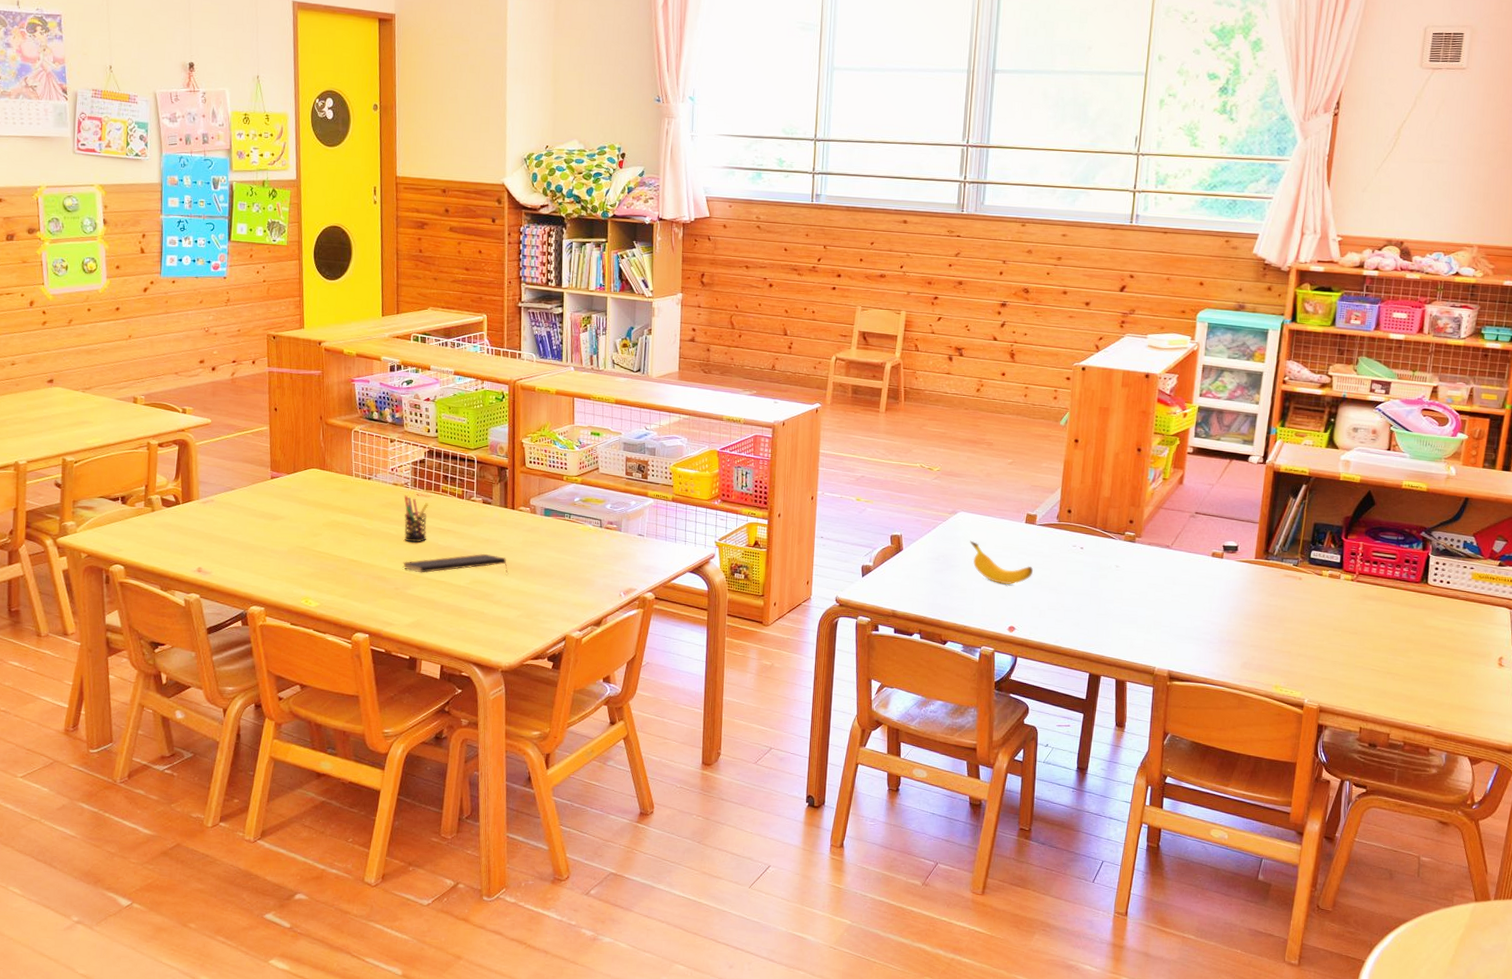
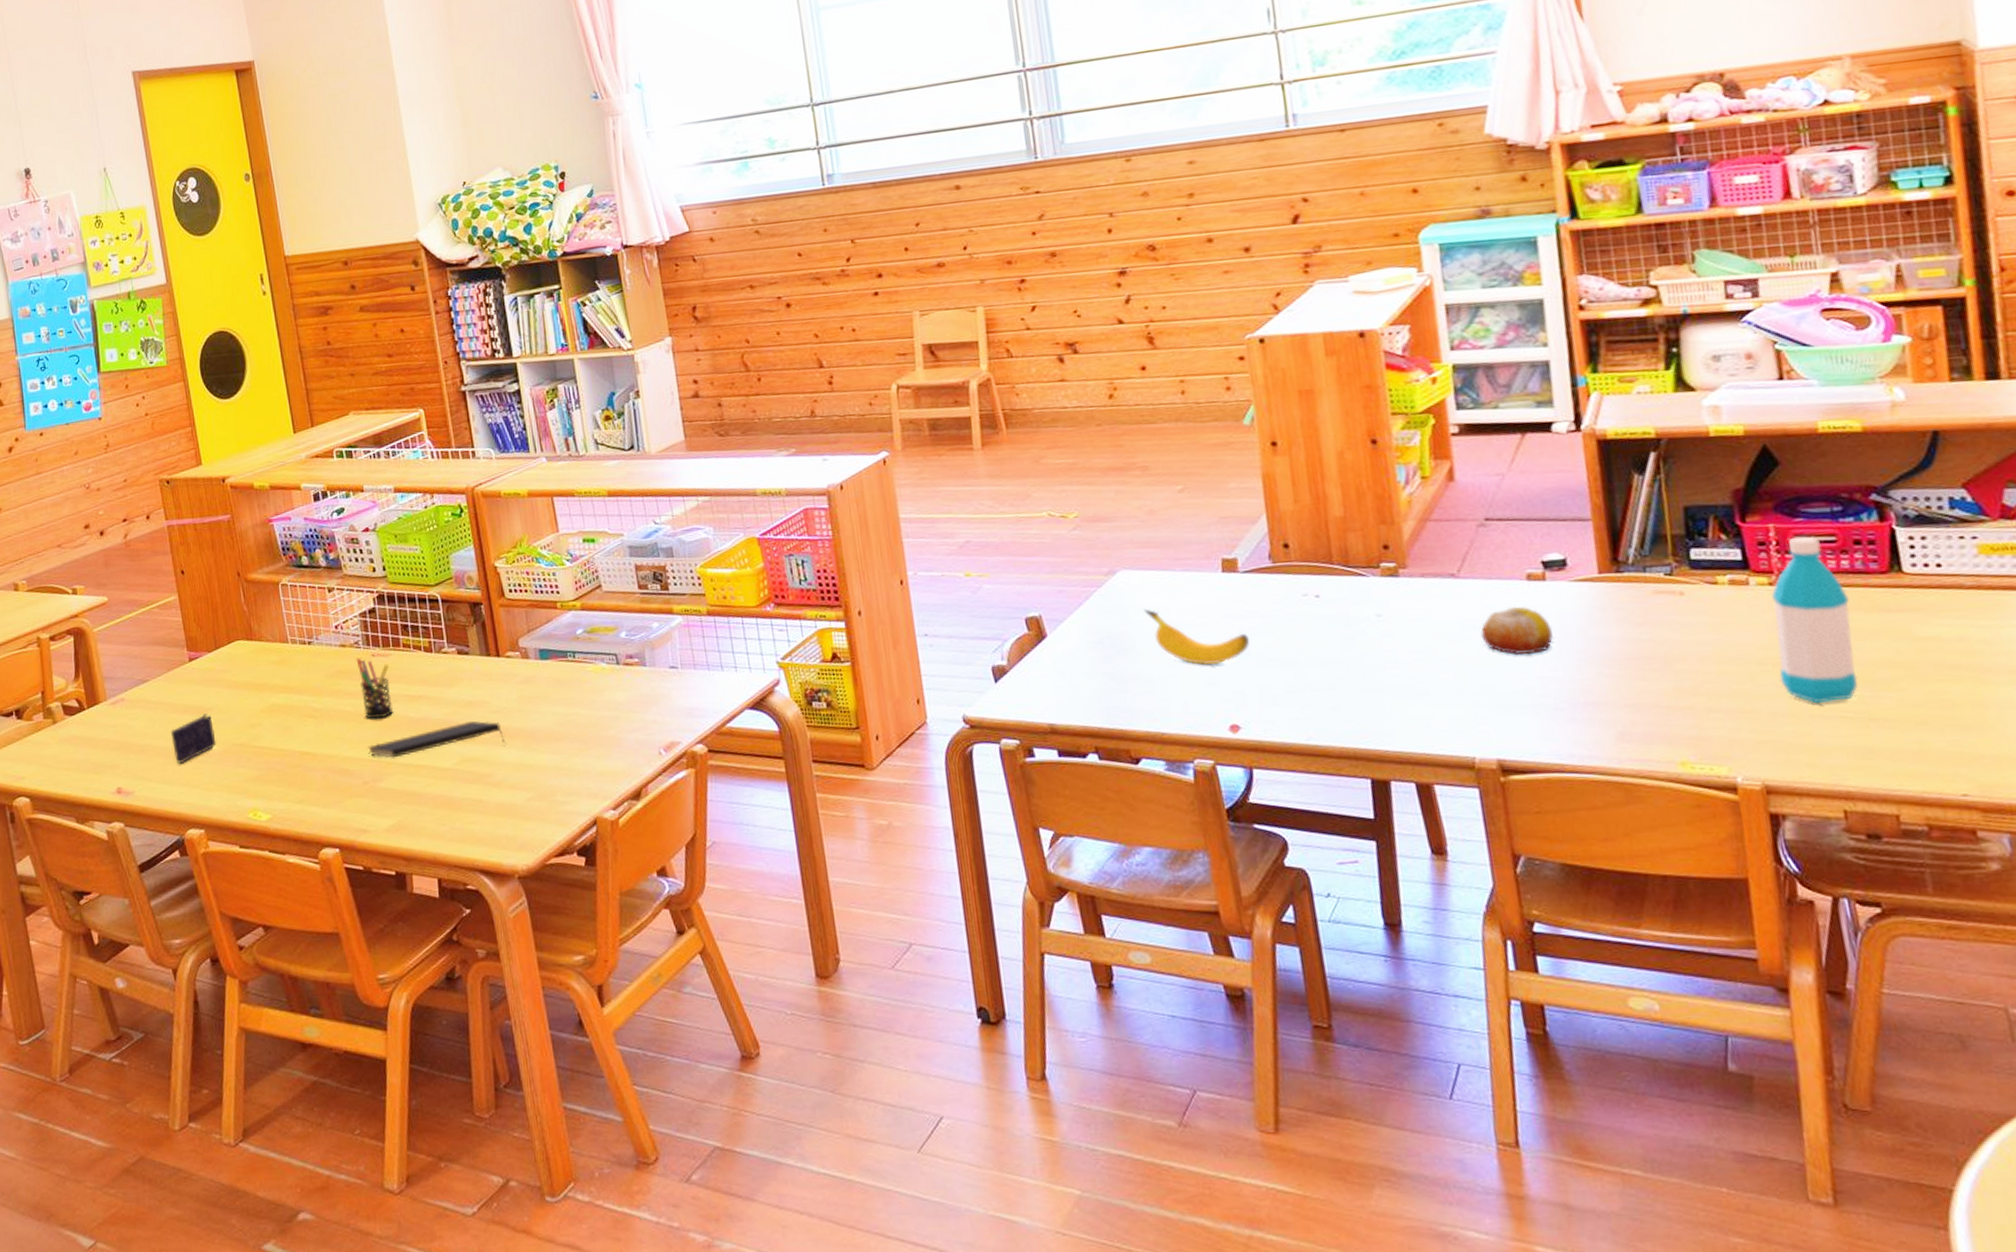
crayon box: none [248,520,284,556] -> present [170,714,216,763]
fruit: none [1176,572,1219,605] -> present [1480,606,1553,656]
water bottle: none [1343,552,1394,660] -> present [1771,536,1858,704]

